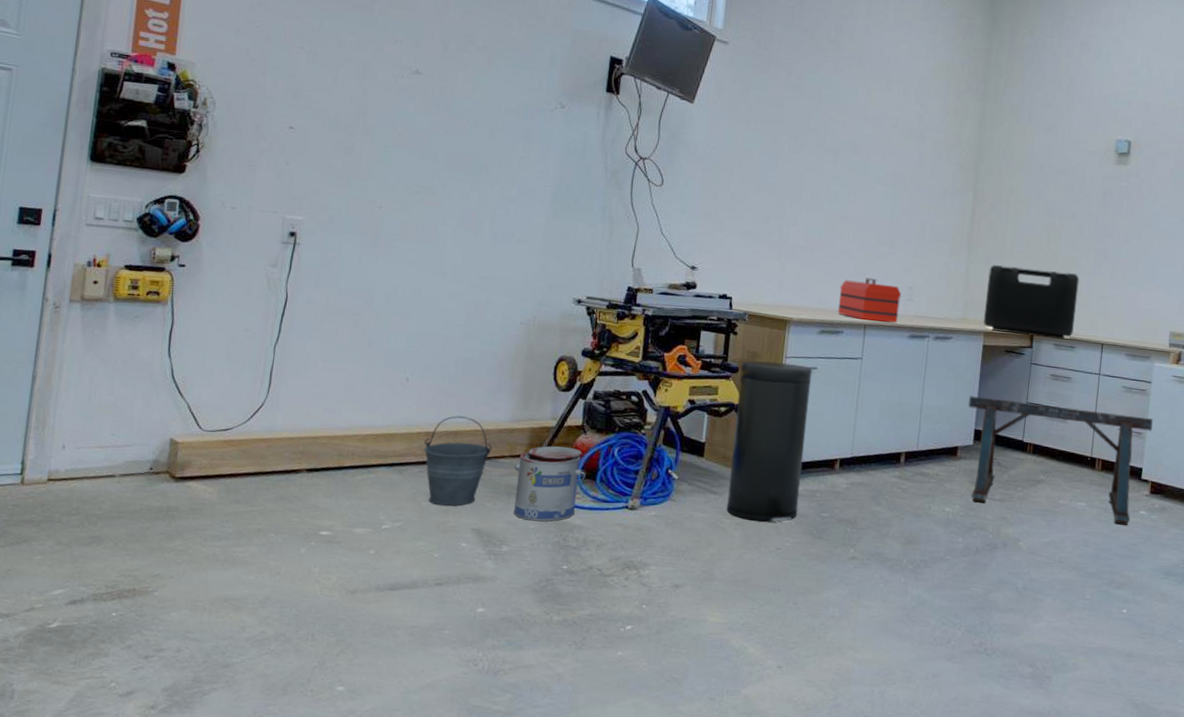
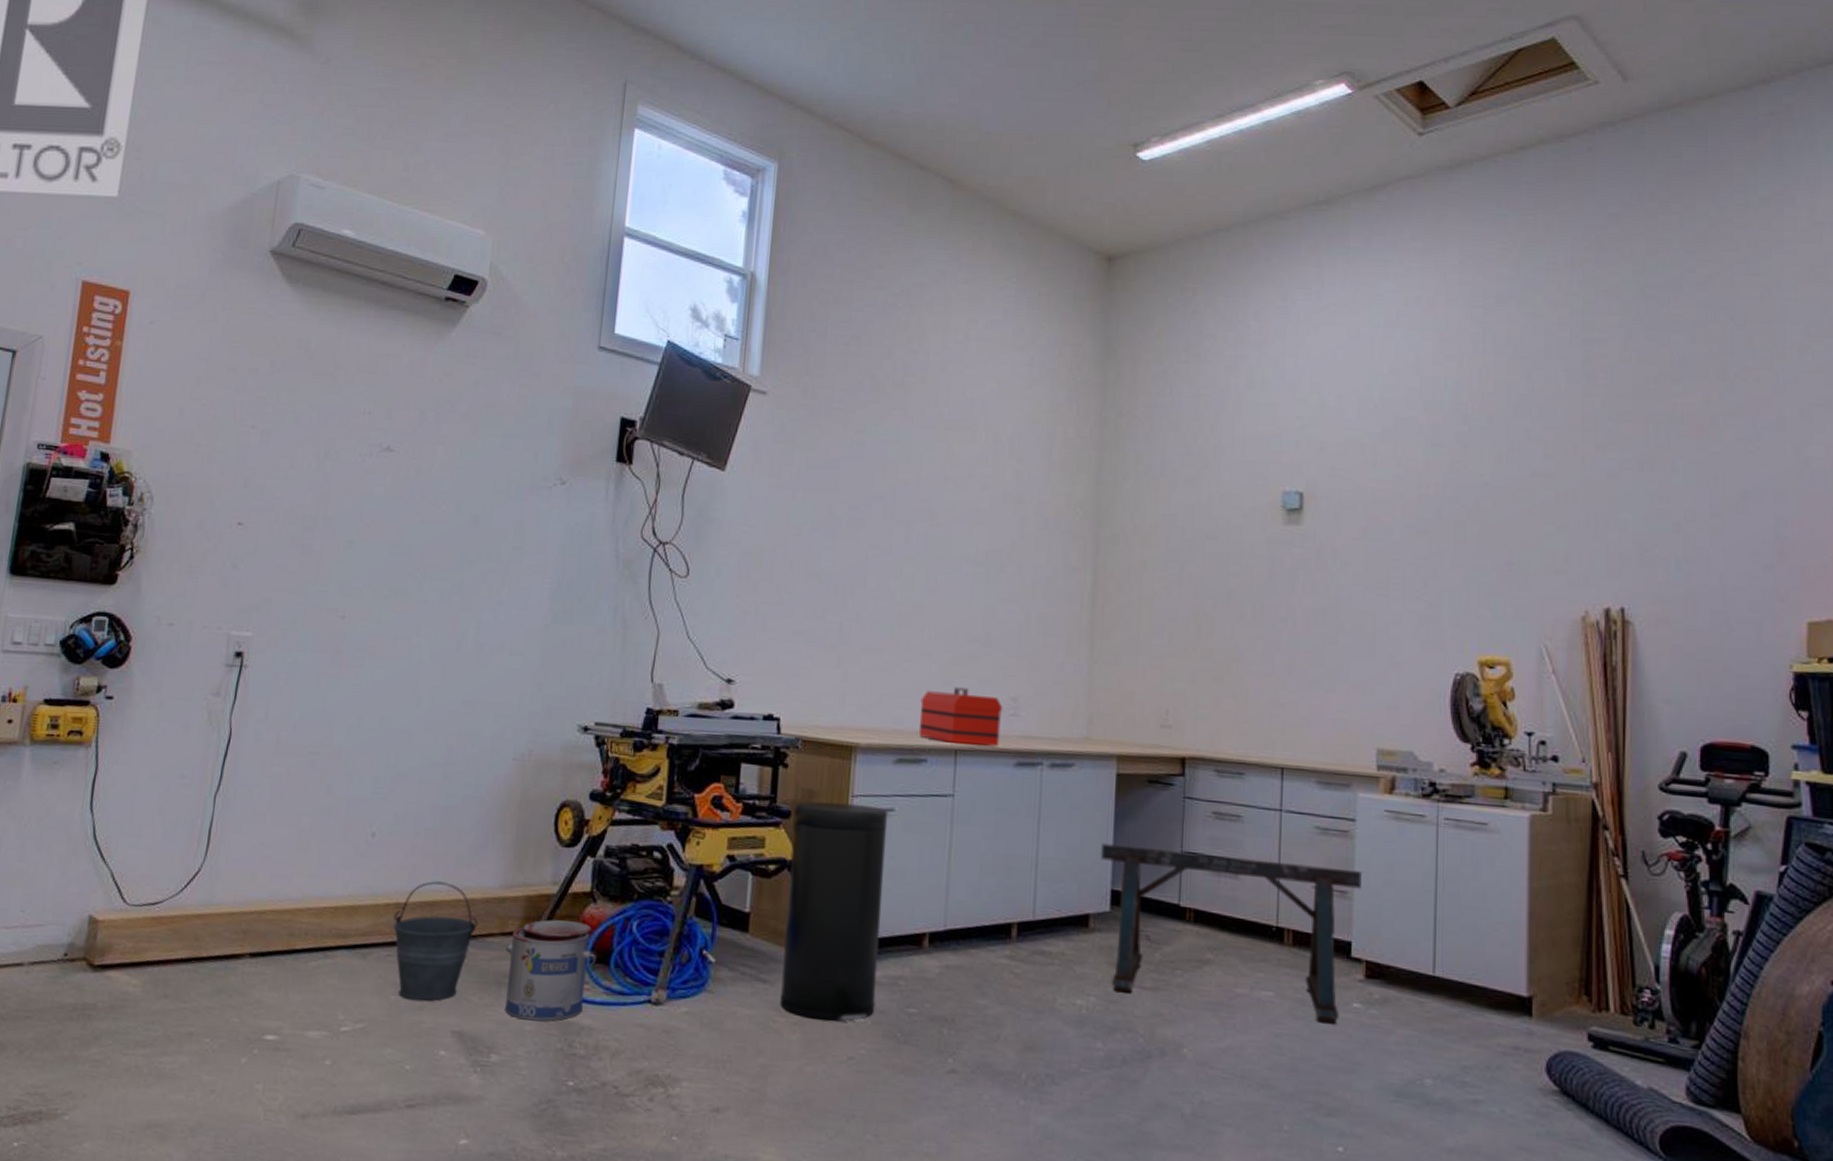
tool box: present [983,265,1080,340] -> none [1115,665,1245,764]

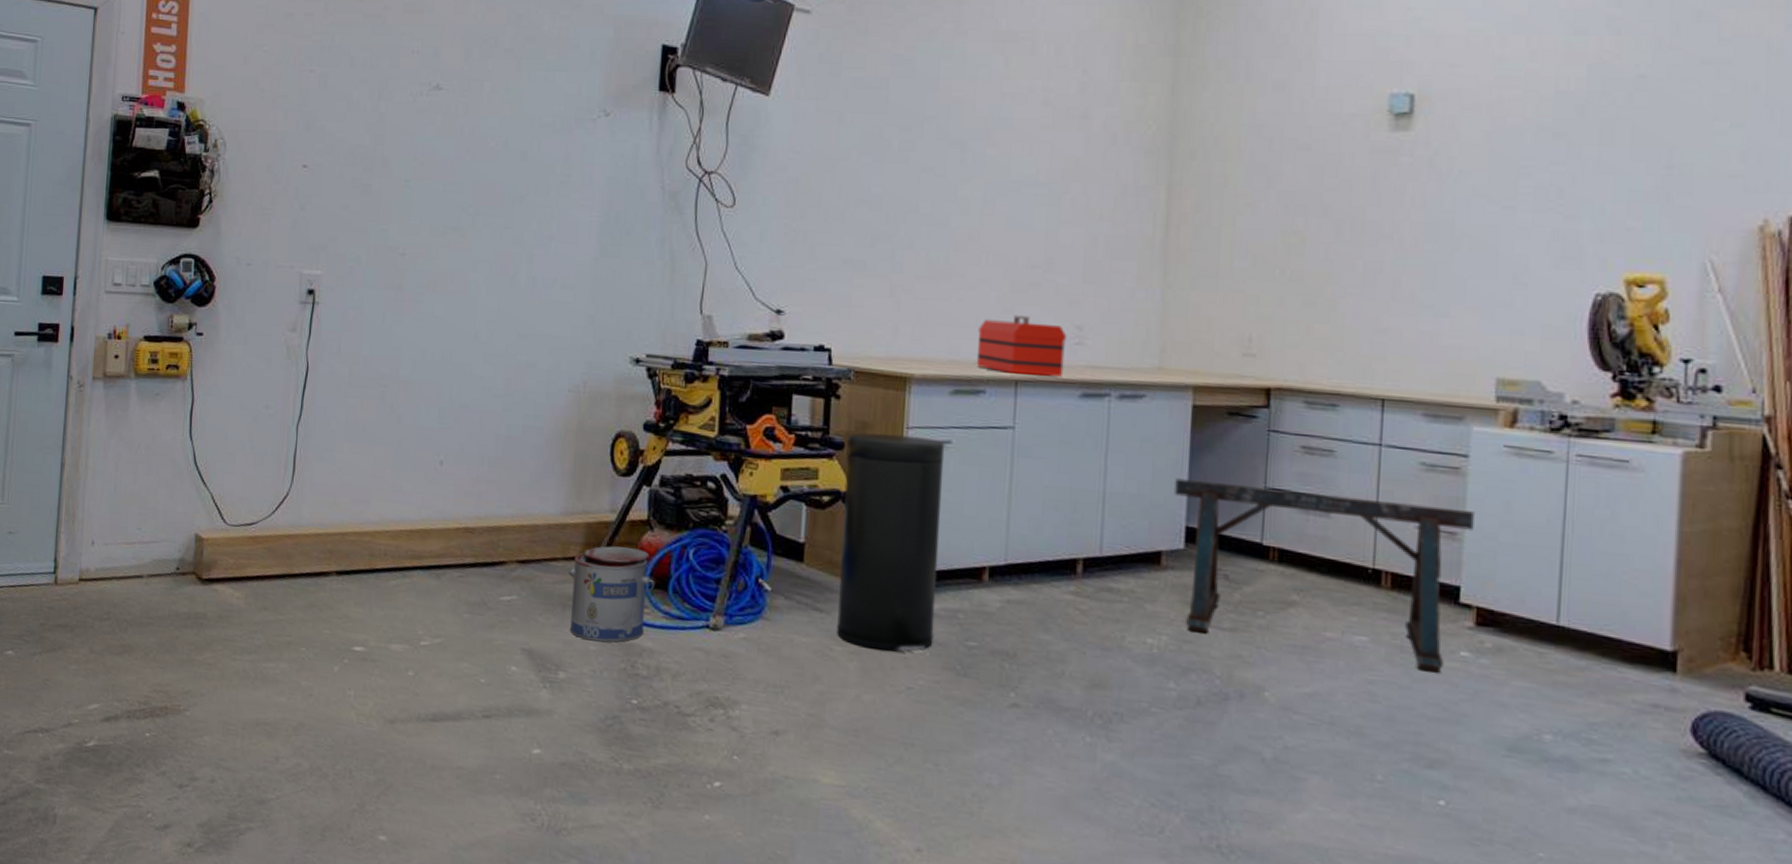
bucket: present [393,881,479,1001] -> none [463,507,543,620]

